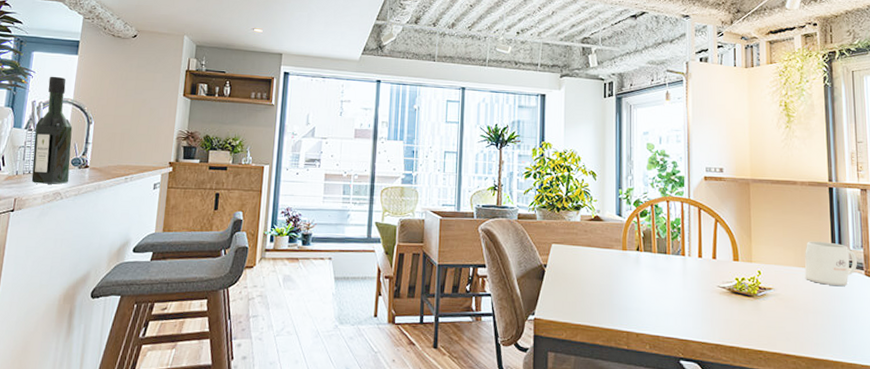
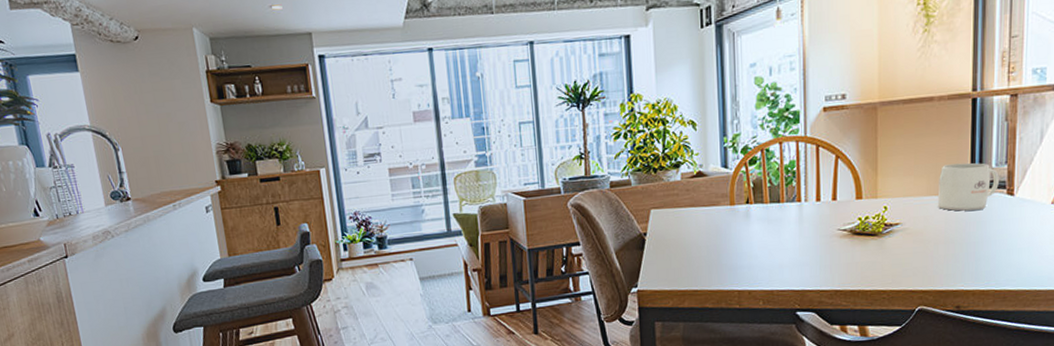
bottle: present [31,76,73,184] -> none [56,101,114,225]

